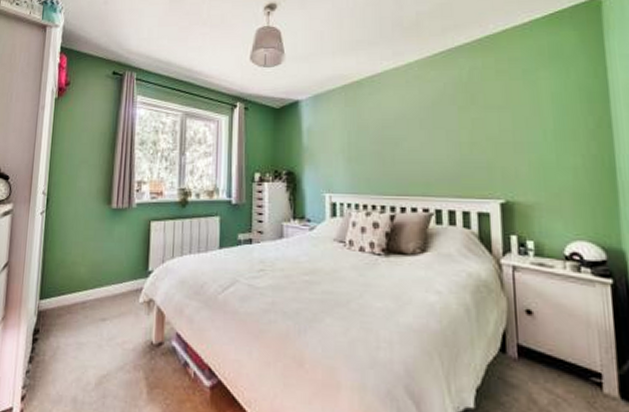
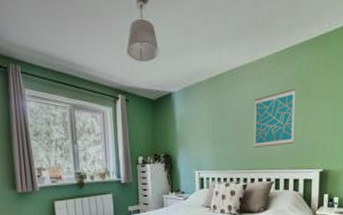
wall art: none [401,97,458,168] -> present [254,88,296,148]

